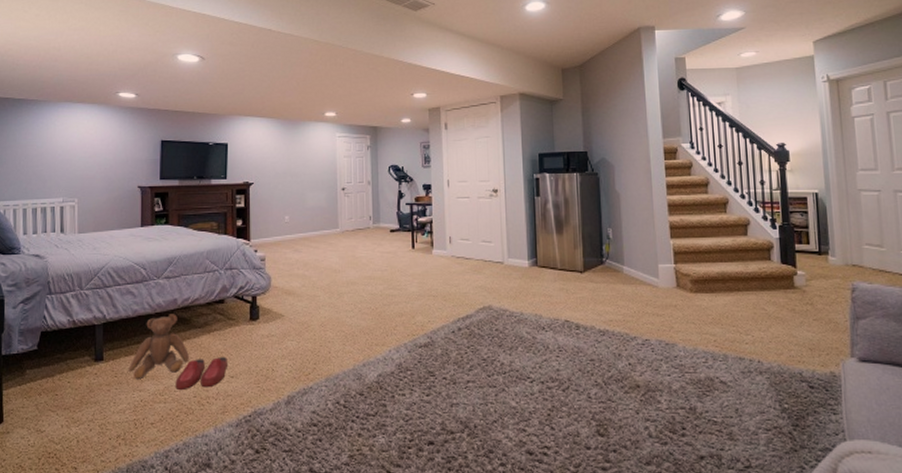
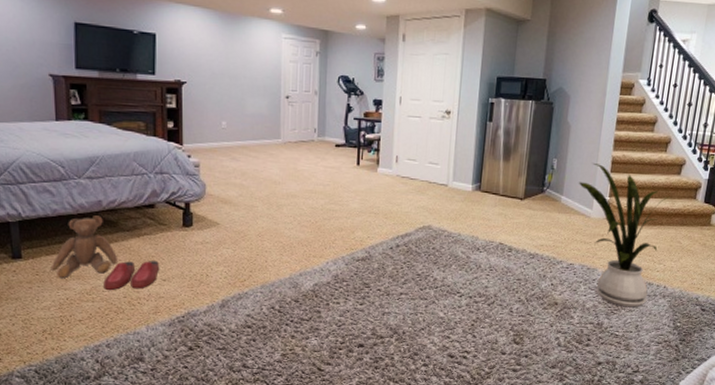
house plant: none [638,229,742,388] -> present [578,162,671,308]

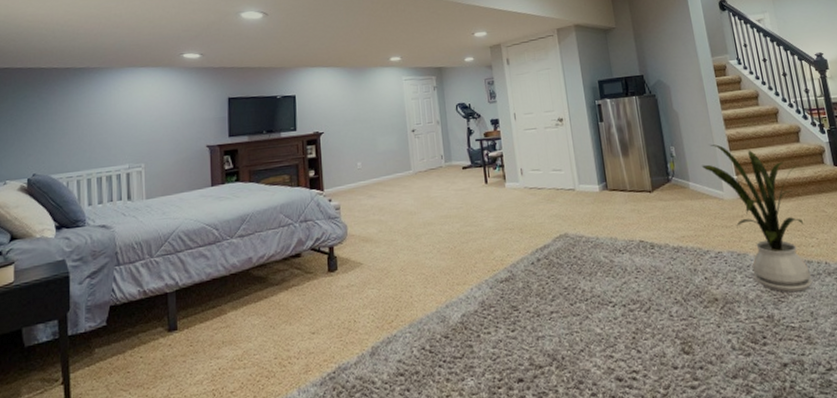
teddy bear: present [51,215,117,278] -> none [204,273,267,346]
slippers: present [103,260,159,290] -> none [254,312,308,353]

